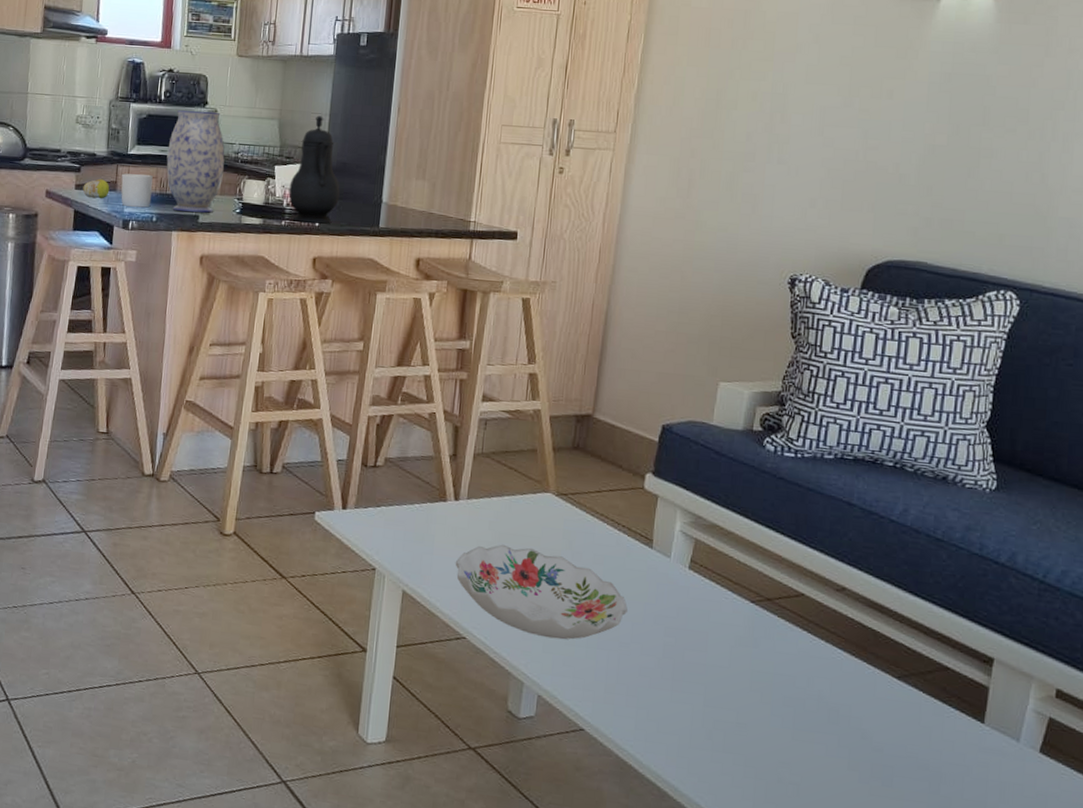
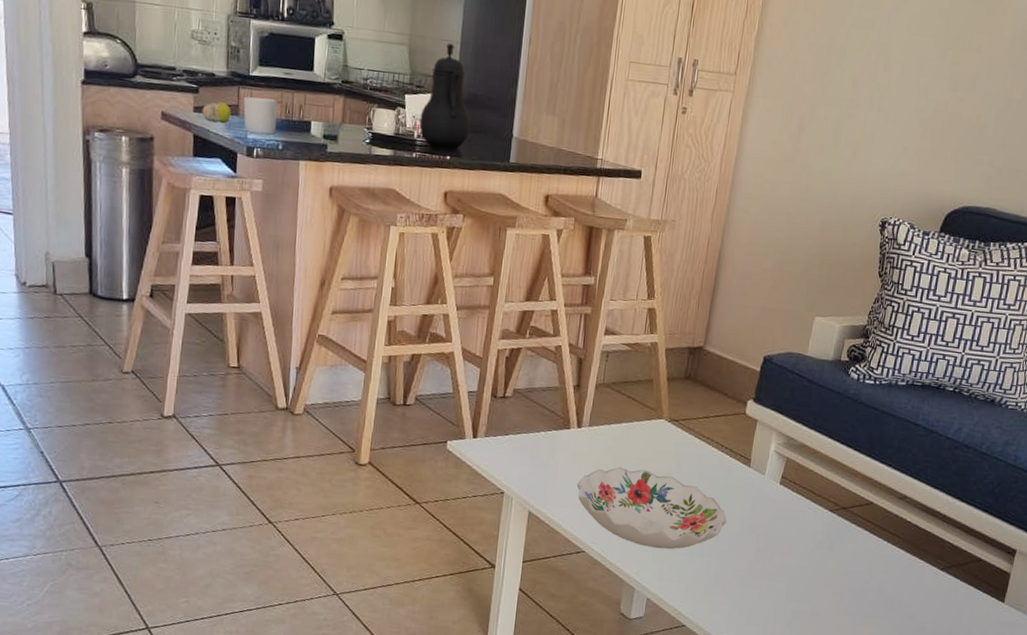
vase: present [166,110,225,213] -> none [291,30,353,142]

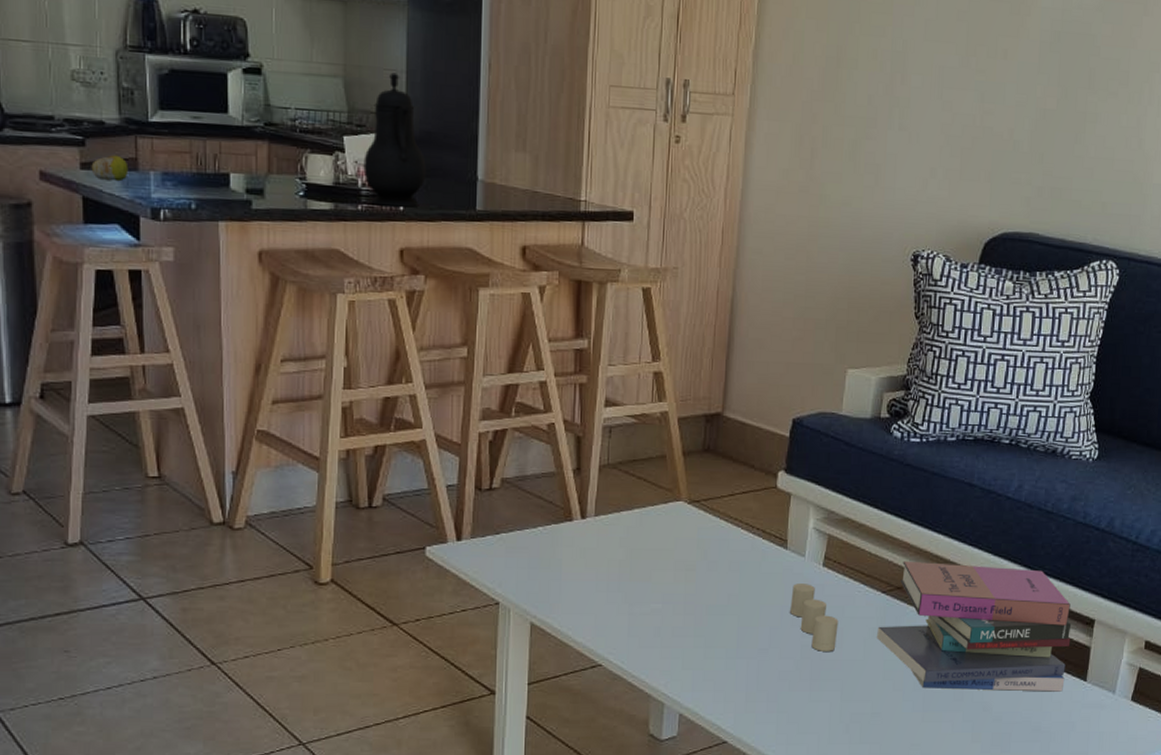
mug: present [243,96,278,135] -> none [143,147,187,192]
decorative bowl: present [576,467,727,550] -> none [585,561,765,654]
candle: none [748,497,790,557] -> present [790,584,839,651]
books: none [822,485,996,610] -> present [877,561,1072,692]

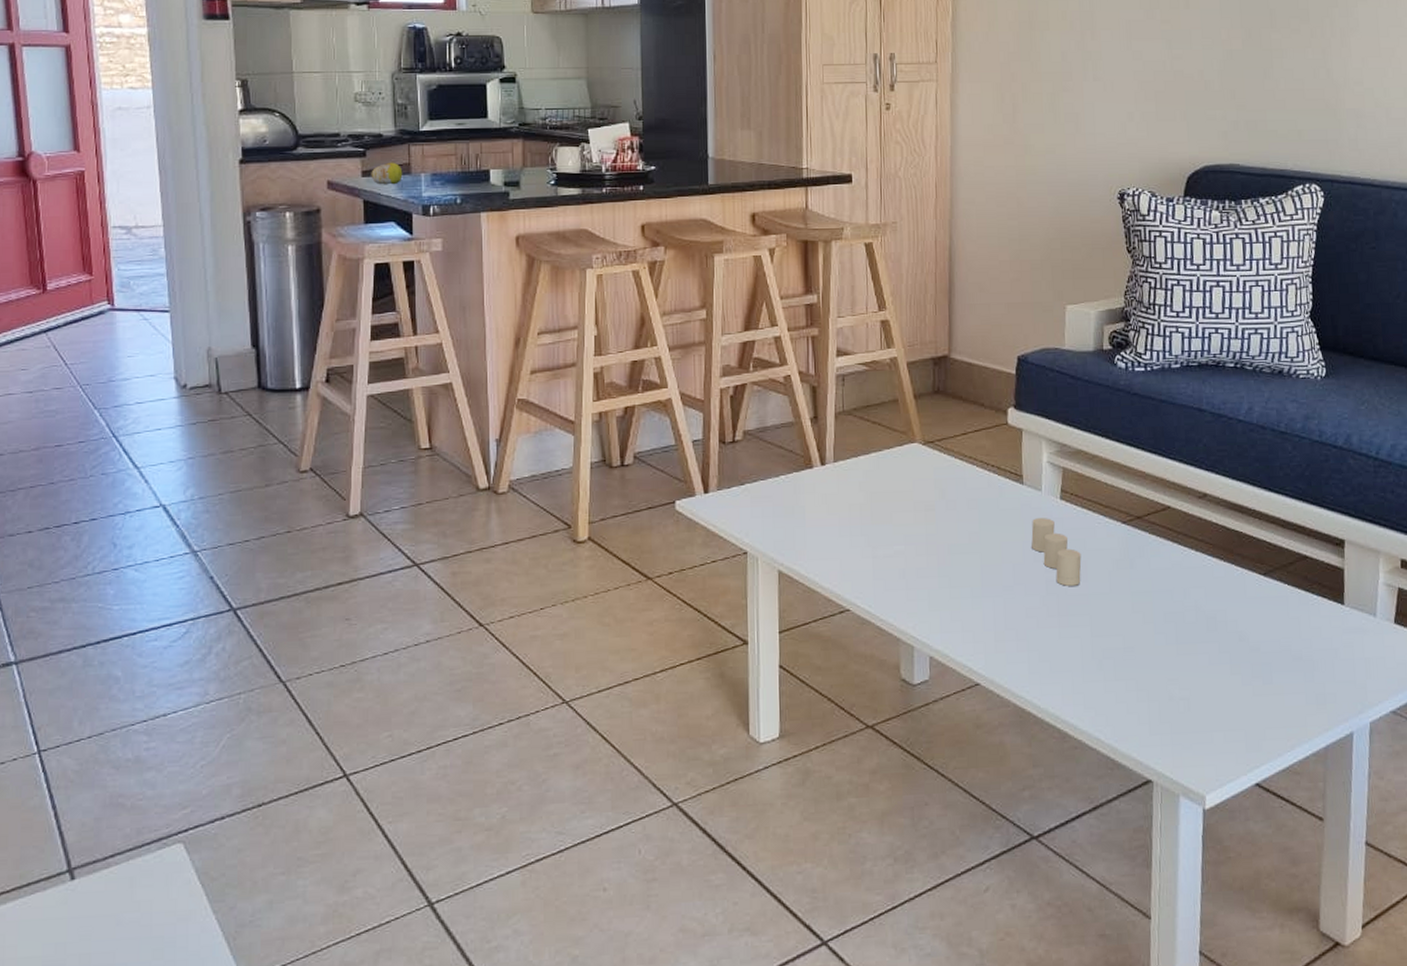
coffeepot: present [363,72,426,207] -> none [606,70,662,187]
books: present [877,561,1072,692] -> none [1121,489,1322,620]

